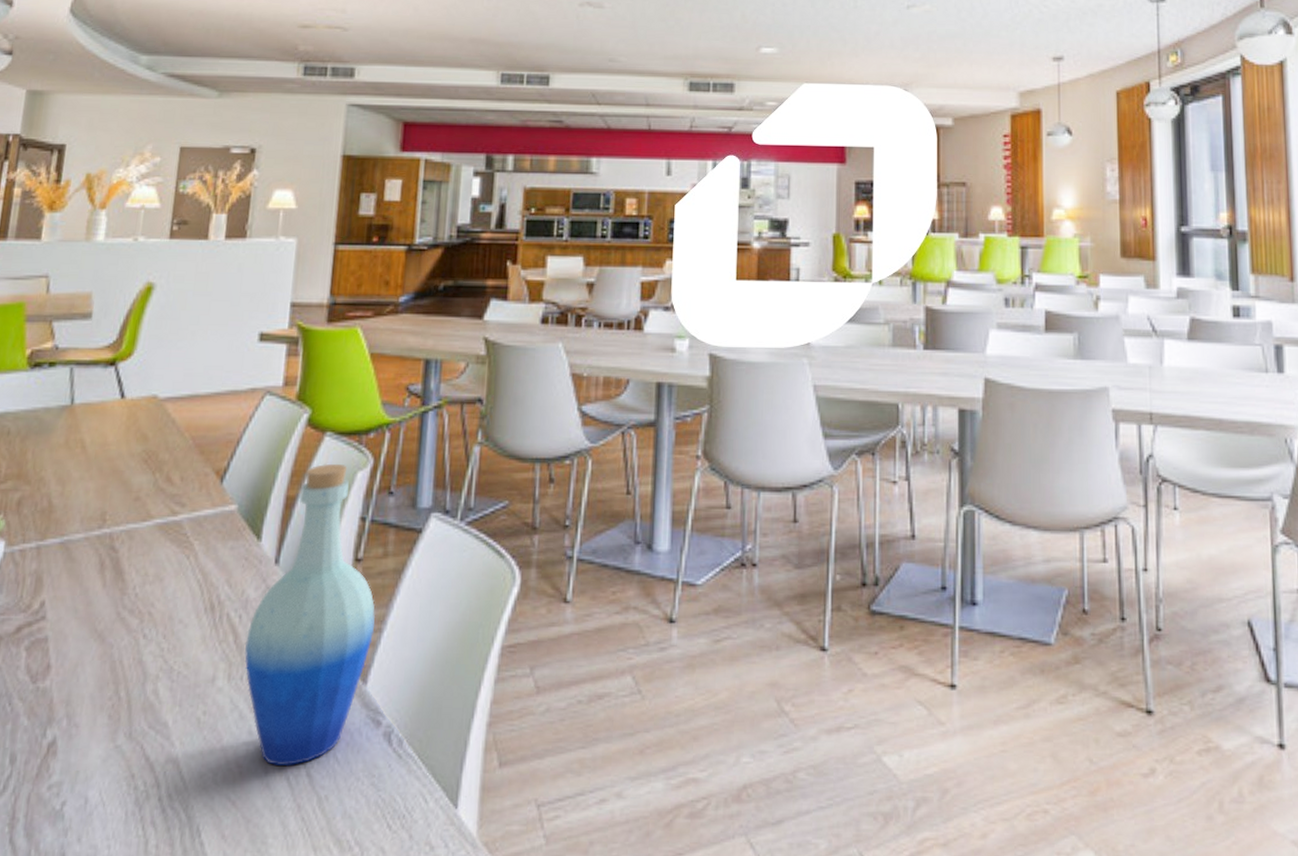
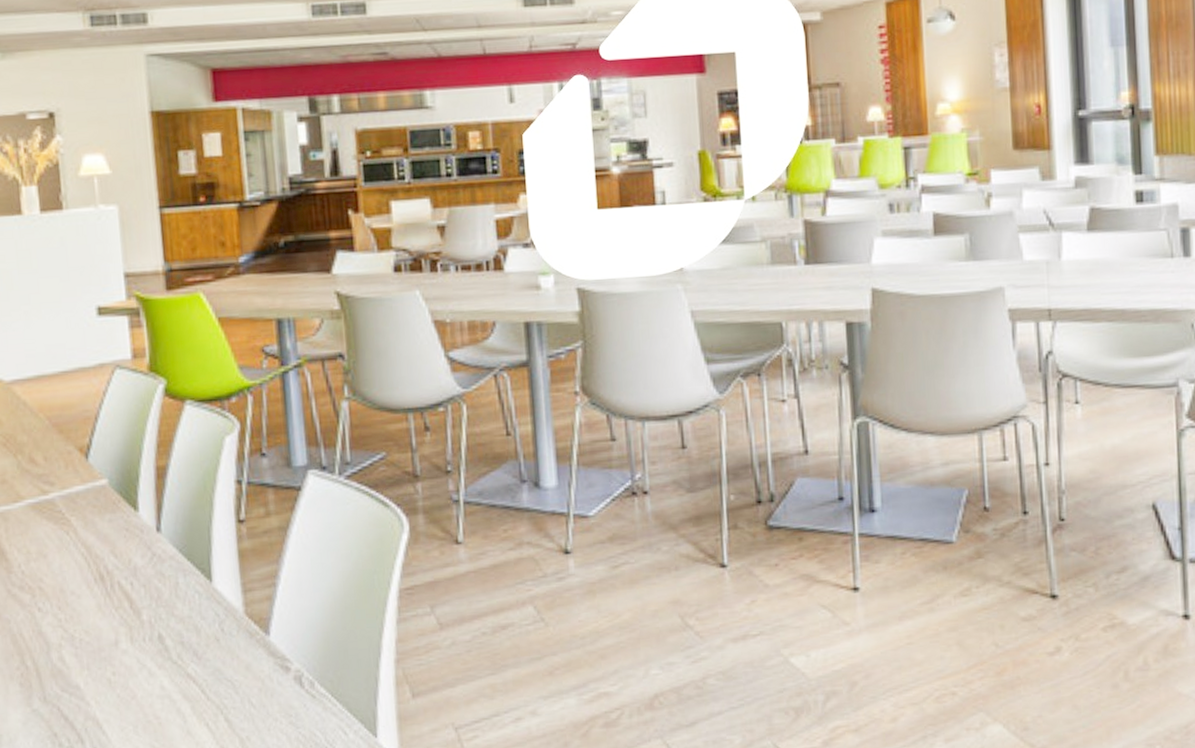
bottle: present [245,463,375,767] -> none [141,430,269,714]

